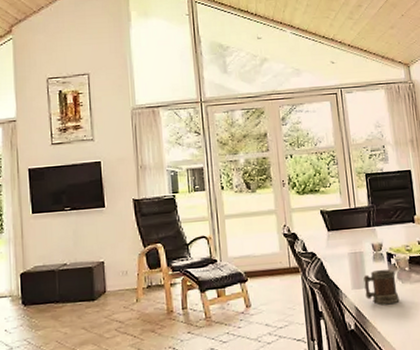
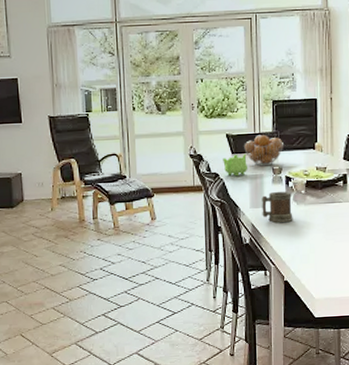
teapot: none [319,230,347,255] -> present [223,153,248,177]
fruit basket: none [339,209,381,242] -> present [243,134,283,165]

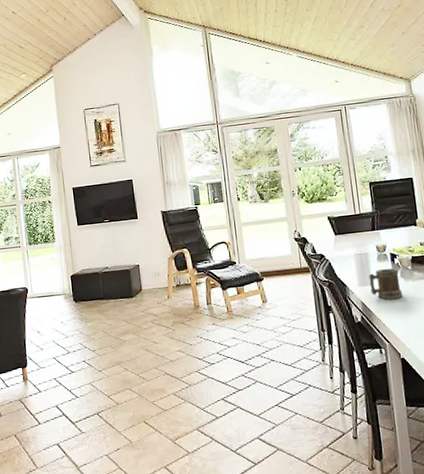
teapot: present [223,153,248,177] -> none [327,233,353,257]
fruit basket: present [243,134,283,165] -> none [345,215,385,245]

